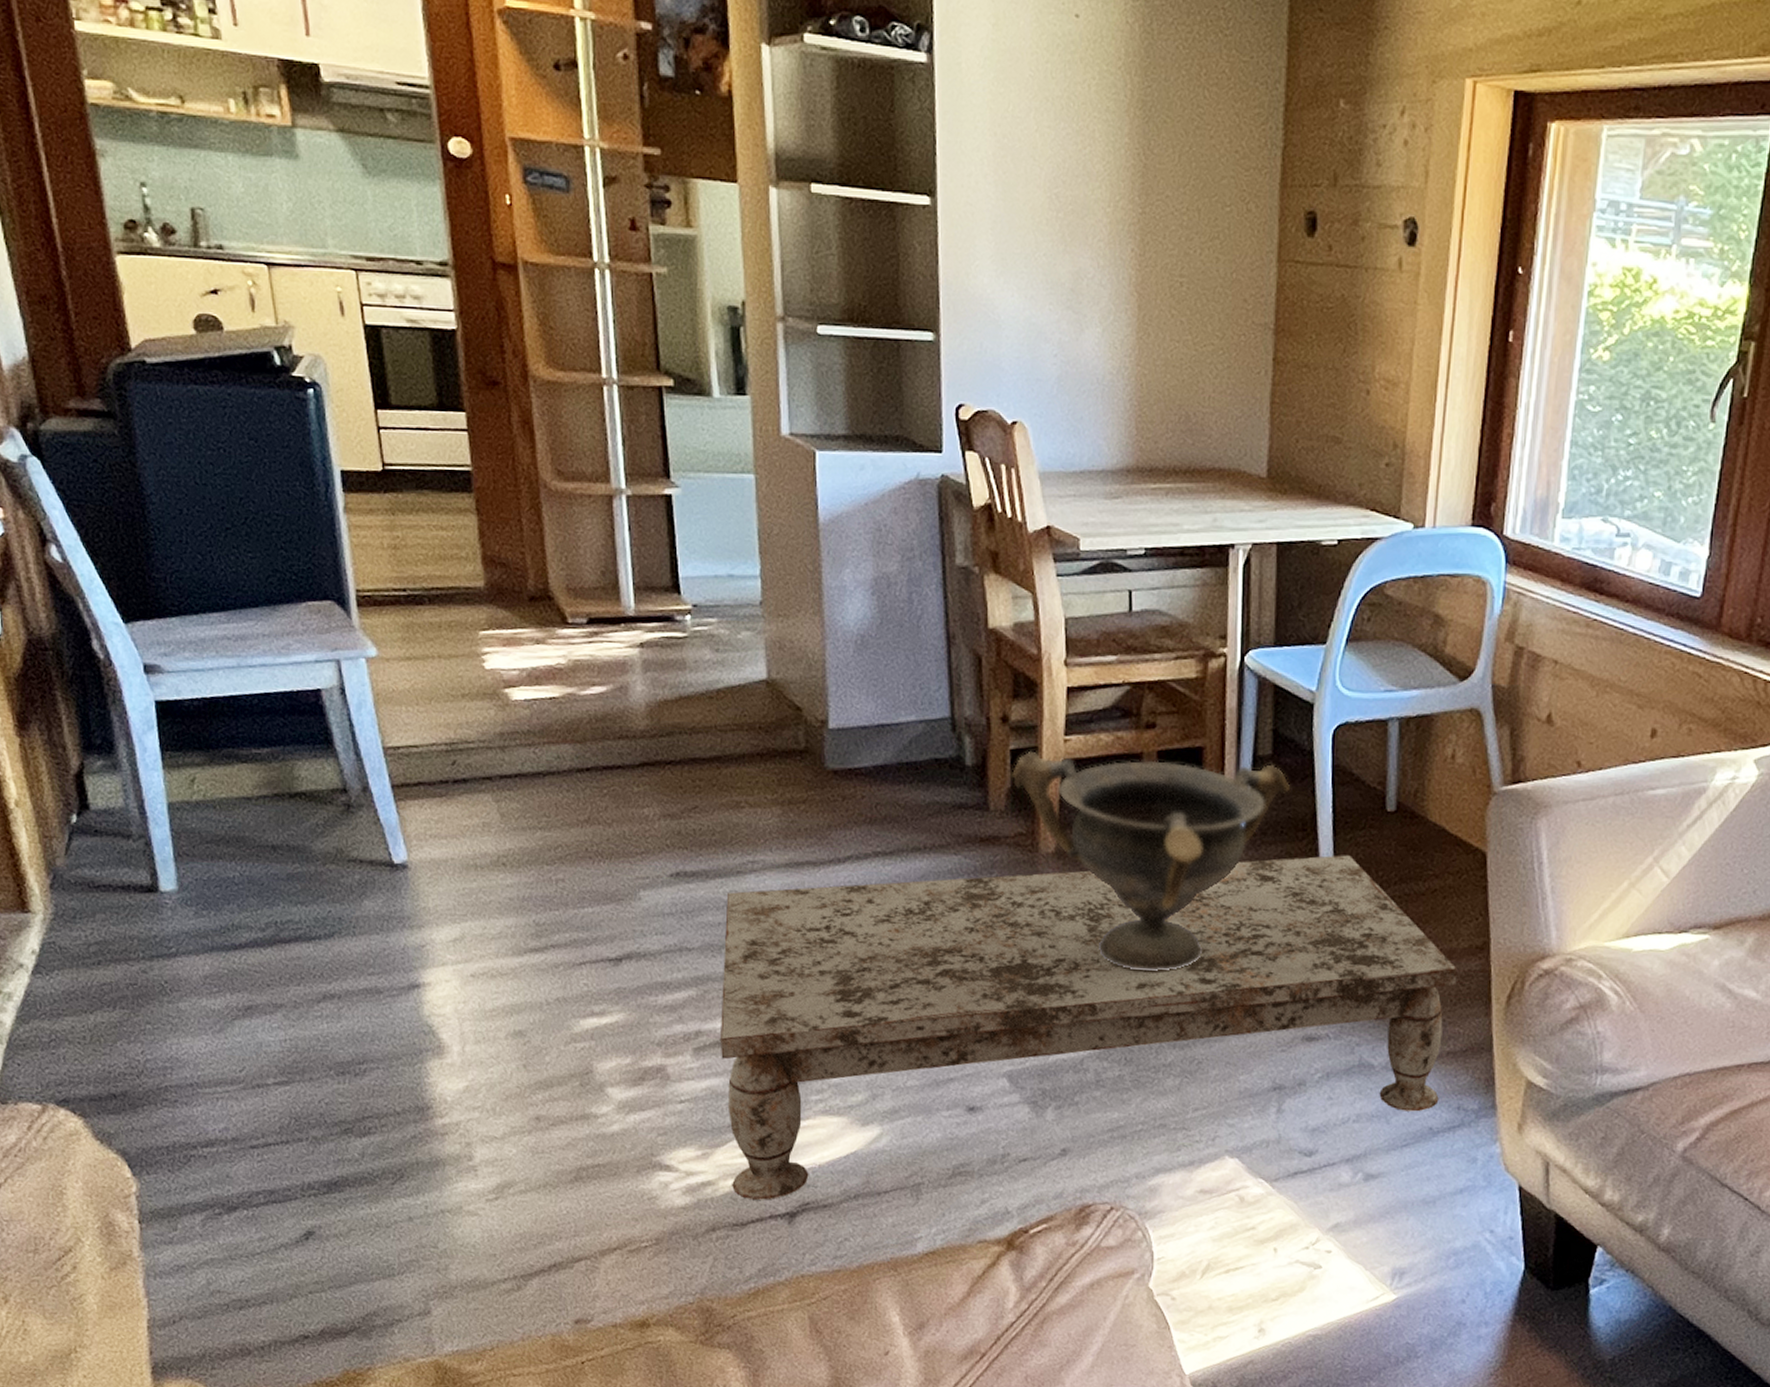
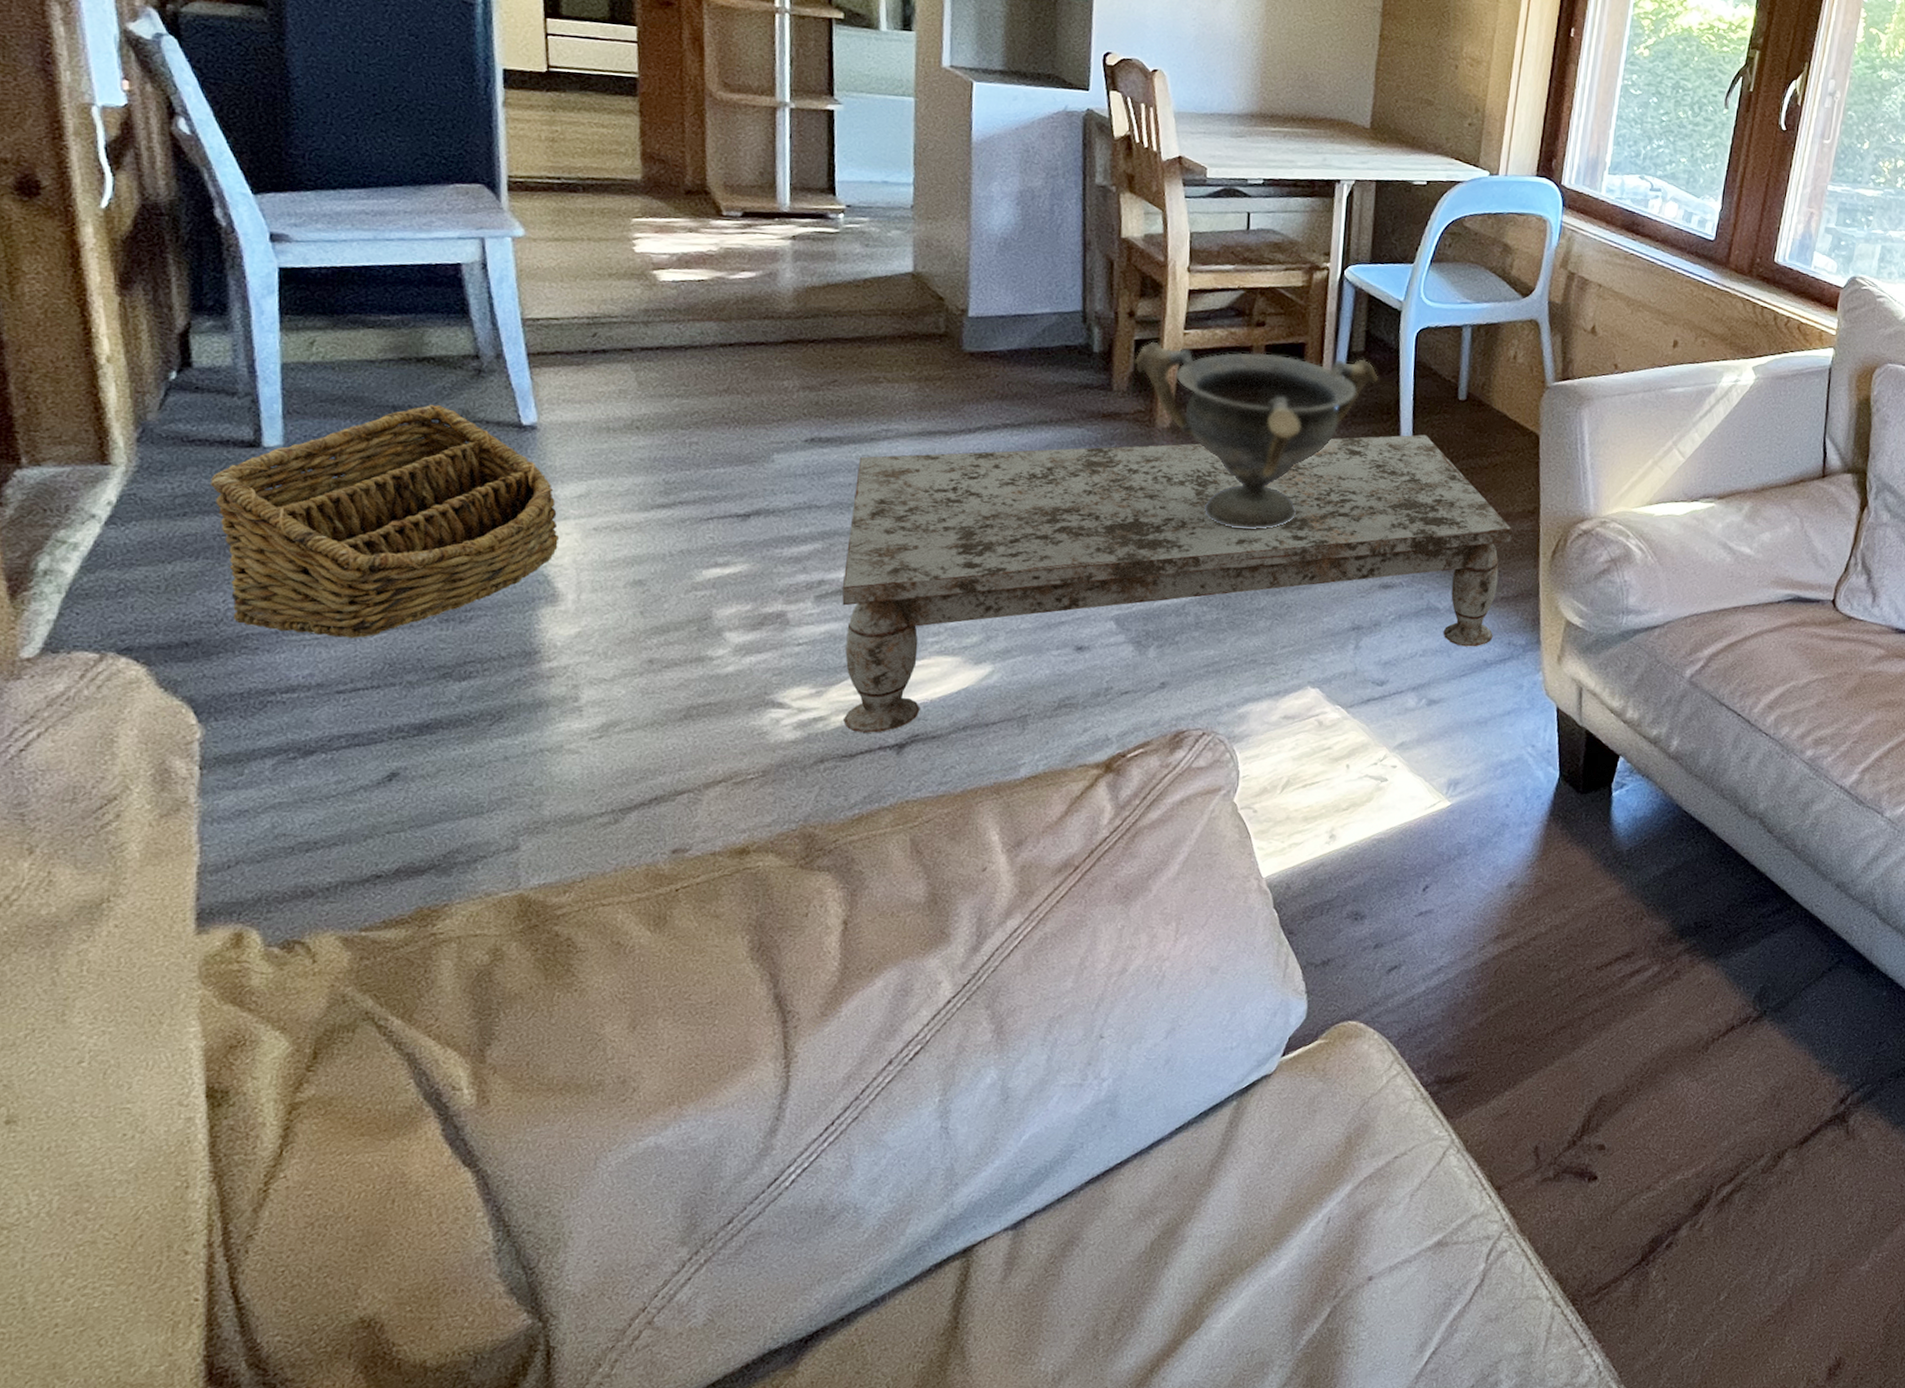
basket: none [117,844,439,1091] -> present [209,405,558,638]

